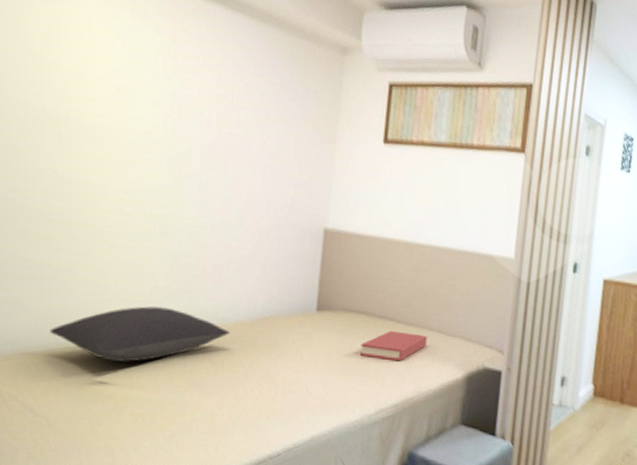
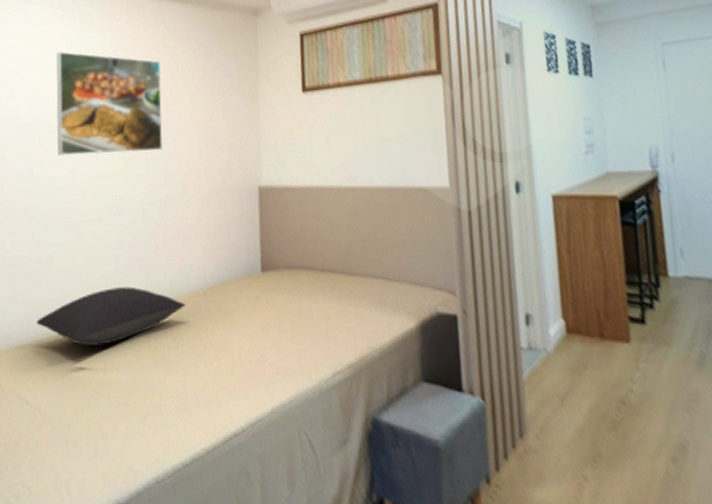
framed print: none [90,42,228,174] -> present [56,51,162,157]
hardback book: present [360,330,427,362] -> none [308,283,373,317]

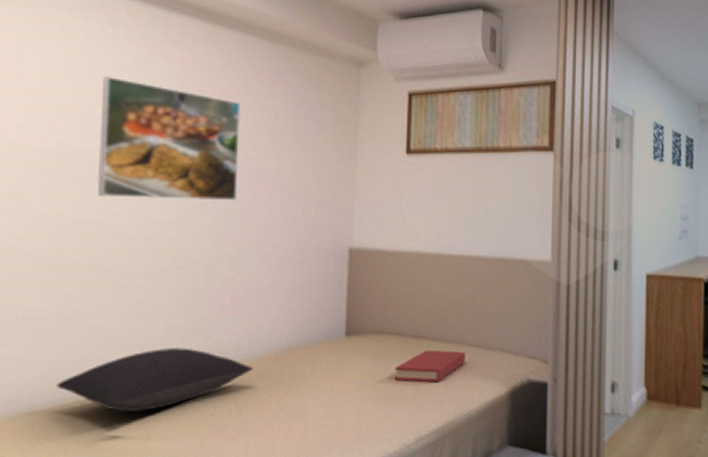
hardback book: none [308,283,373,317] -> present [395,350,465,383]

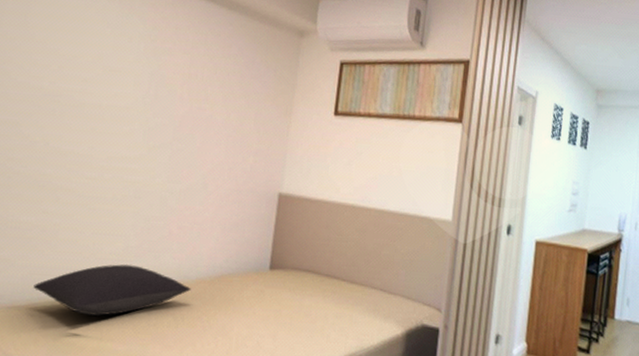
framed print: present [97,77,241,201] -> none [78,30,199,144]
hardback book: present [395,350,465,383] -> none [308,288,370,318]

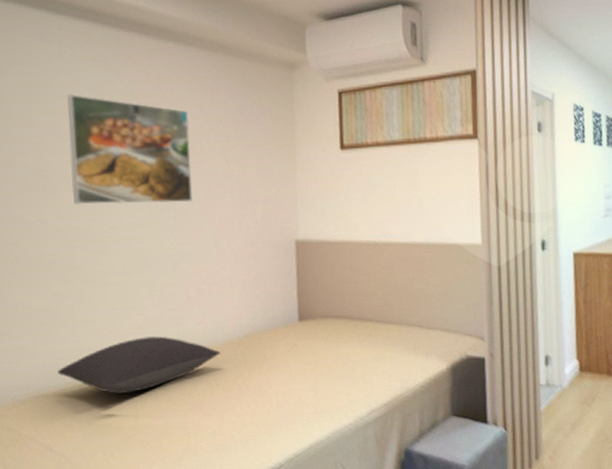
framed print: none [78,30,199,144] -> present [67,94,193,205]

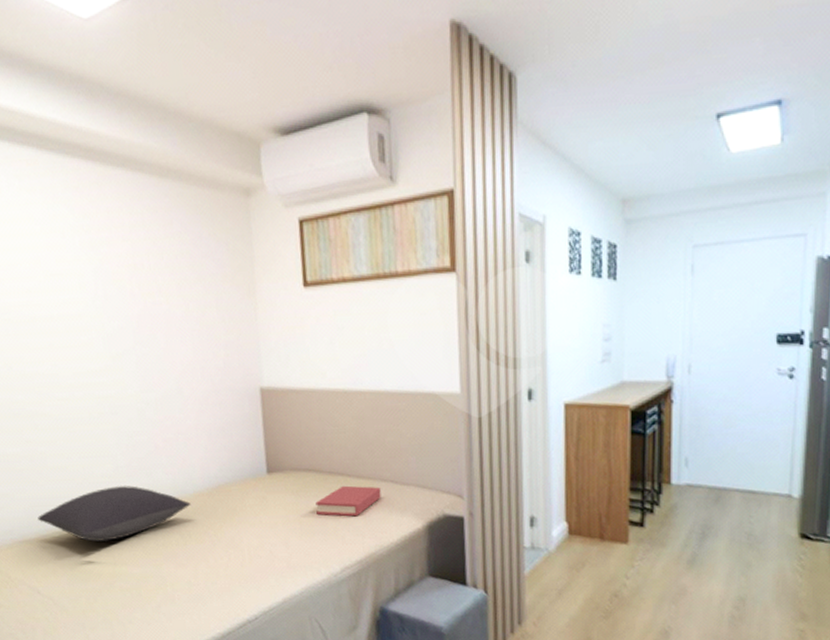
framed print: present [67,94,193,205] -> none [19,231,153,350]
hardback book: none [345,331,408,361] -> present [315,485,381,517]

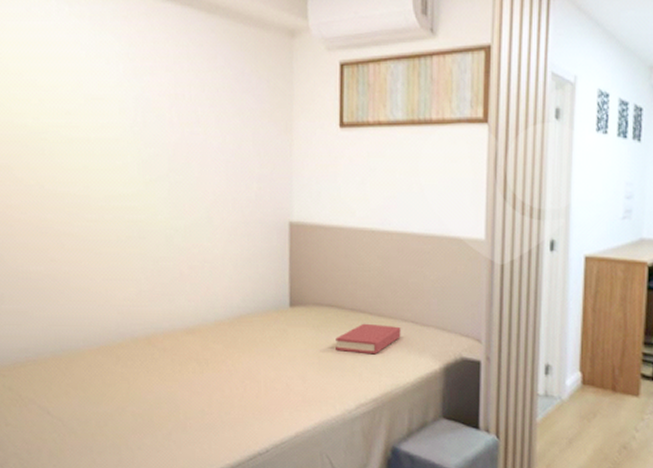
pillow: present [37,486,191,542] -> none [55,310,211,365]

